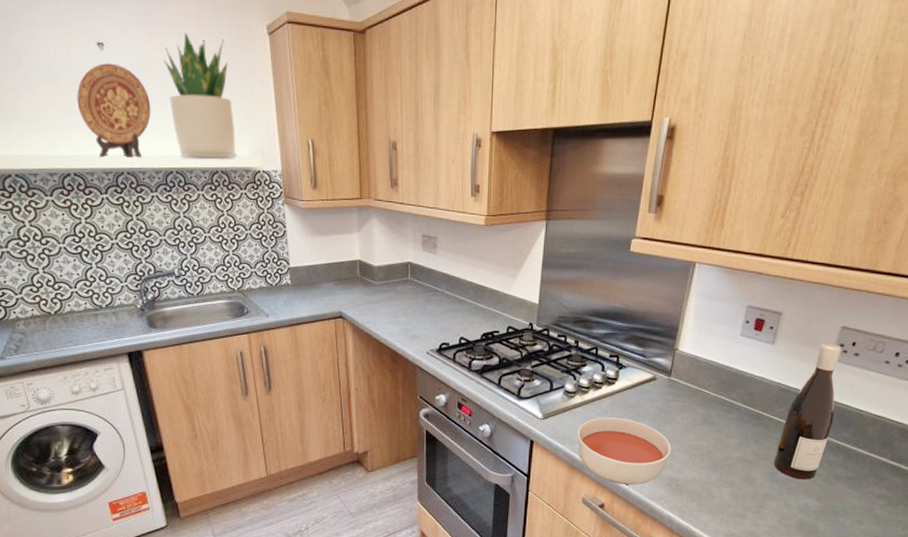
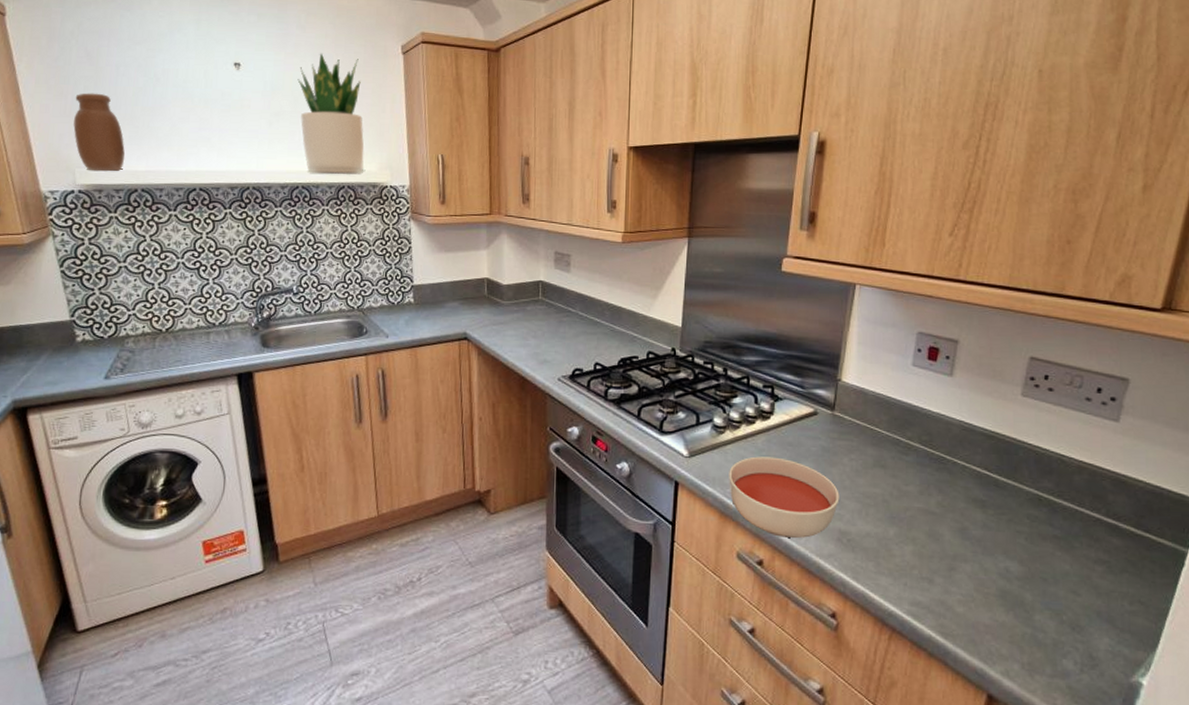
decorative plate: present [77,63,151,159] -> none [209,82,282,174]
bottle: present [773,343,842,480] -> none [962,375,1033,538]

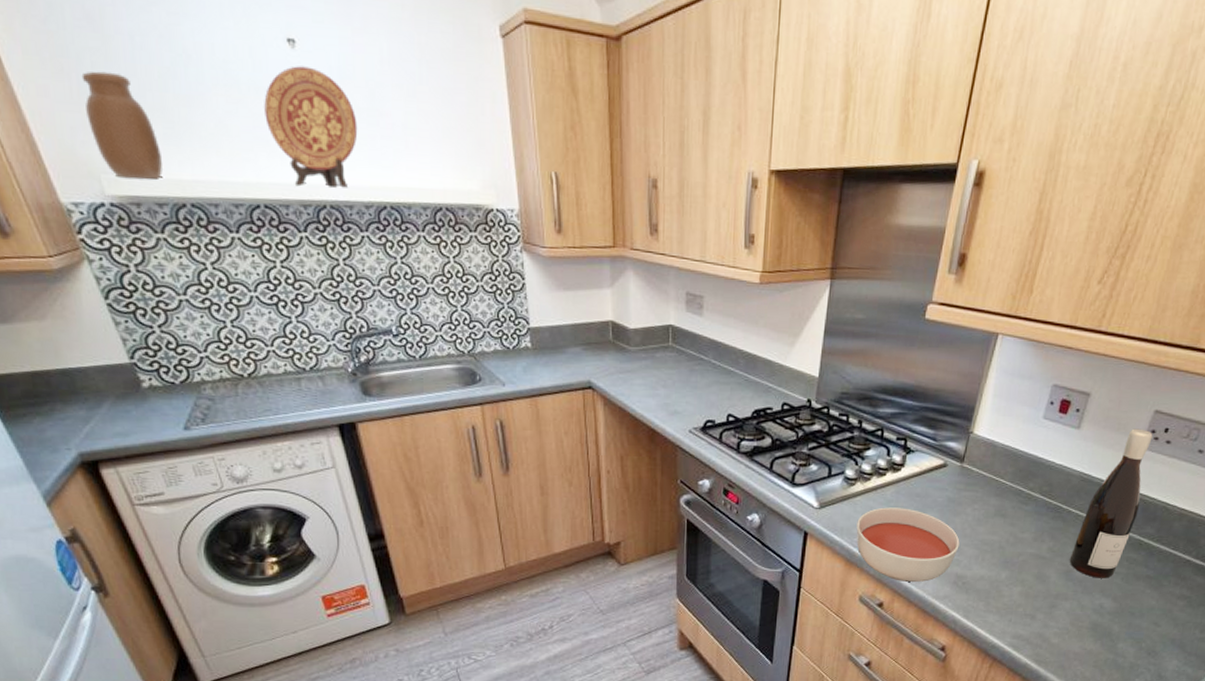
decorative plate: none [209,82,282,174] -> present [264,66,358,189]
planter: present [297,53,364,175] -> none [371,30,463,194]
bottle: none [962,375,1033,538] -> present [1069,428,1153,578]

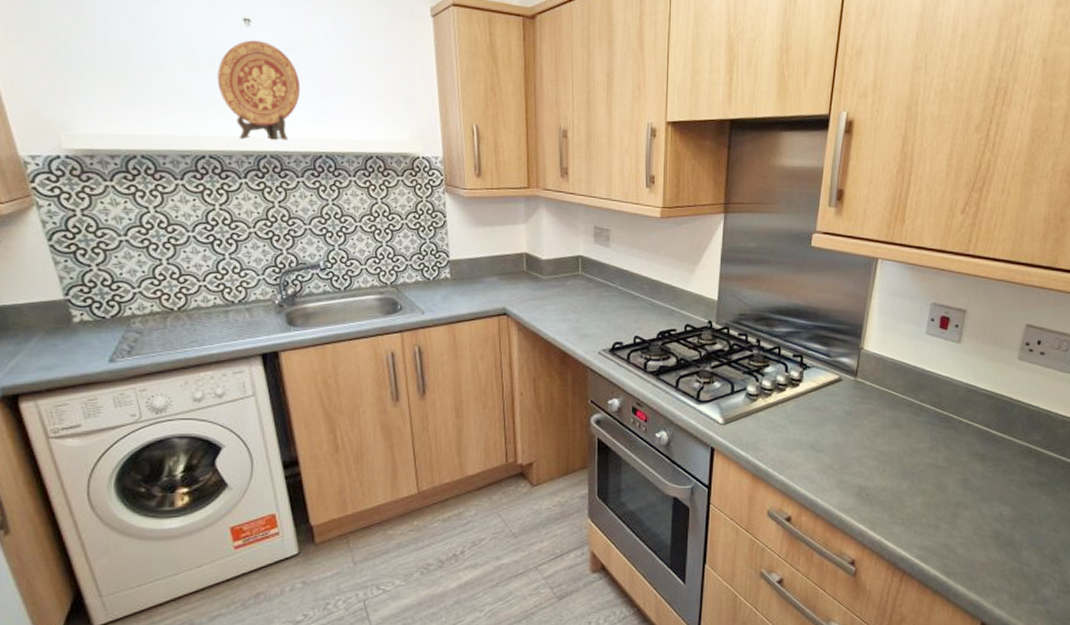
jar: present [81,71,163,181] -> none [54,45,119,136]
bowl: present [856,507,960,582] -> none [761,421,860,495]
bottle: present [1069,428,1153,578] -> none [965,341,1027,486]

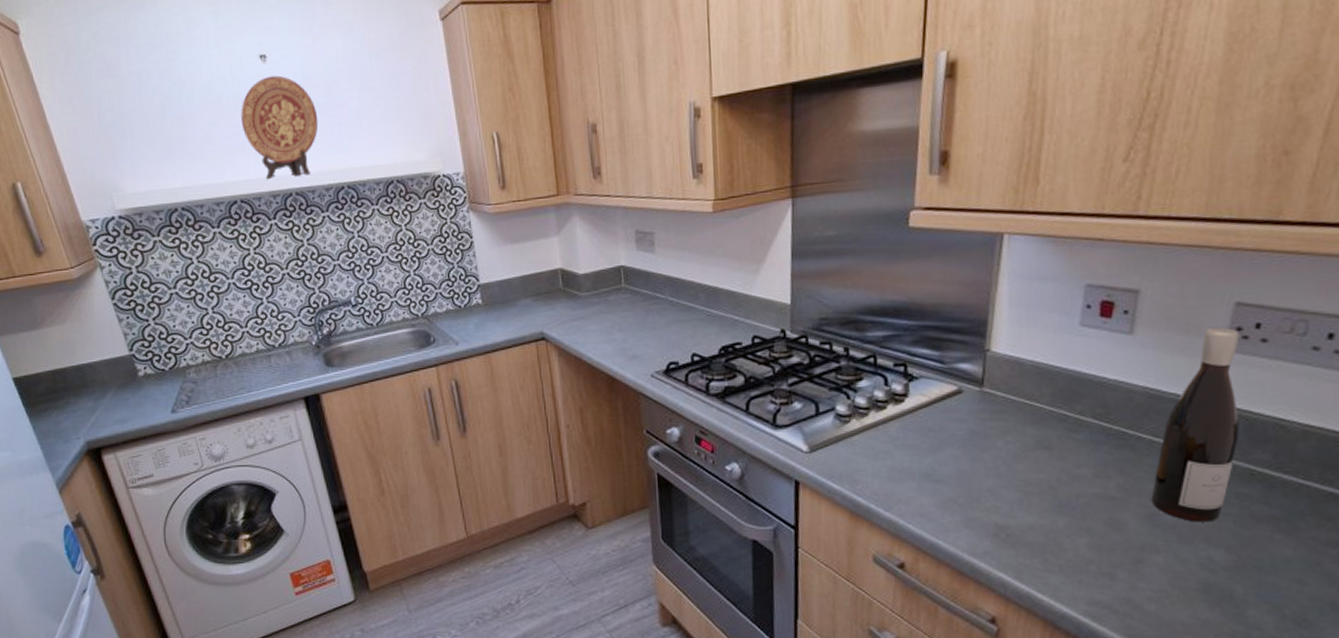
bottle: none [965,341,1027,486] -> present [1150,327,1240,522]

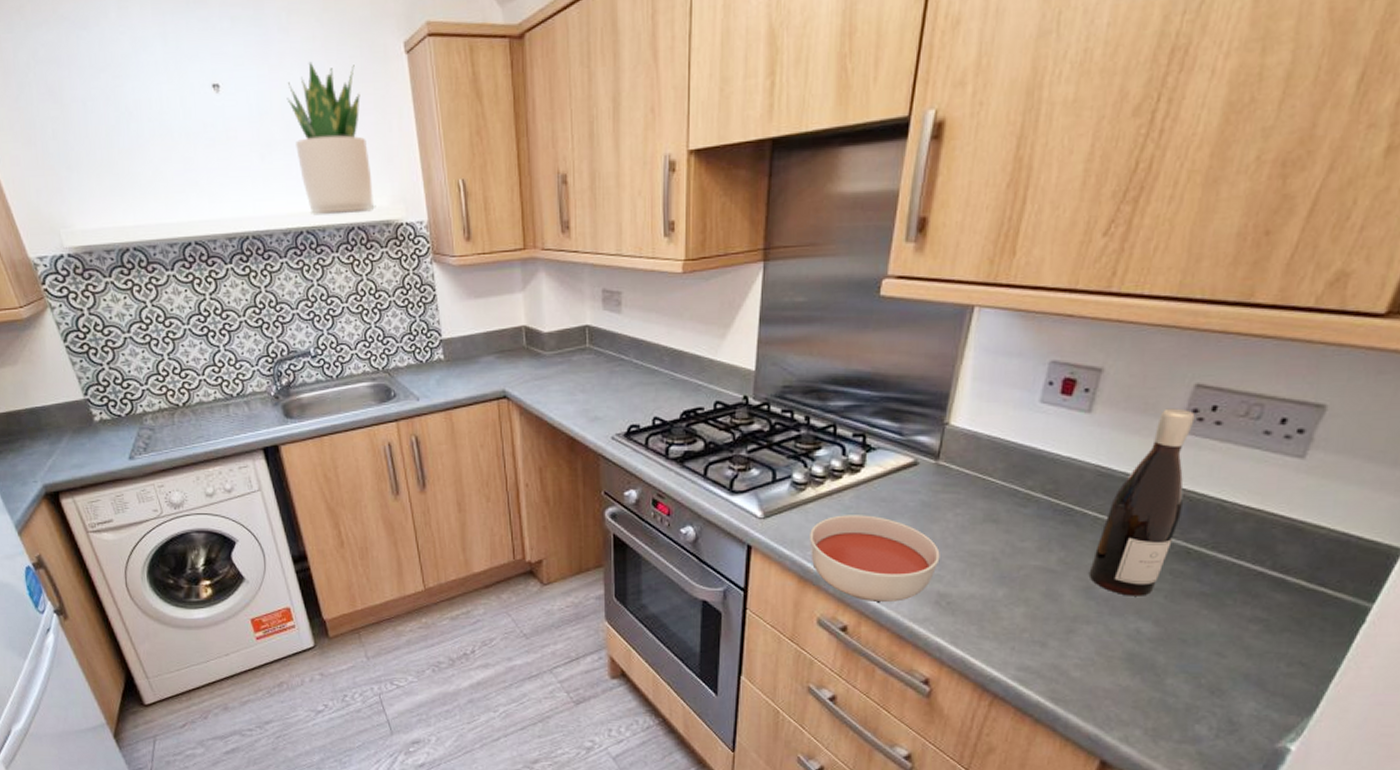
decorative plate: present [241,75,318,180] -> none [193,108,276,221]
planter: none [329,31,412,171] -> present [286,61,374,216]
bowl: none [858,445,995,536] -> present [809,515,940,602]

